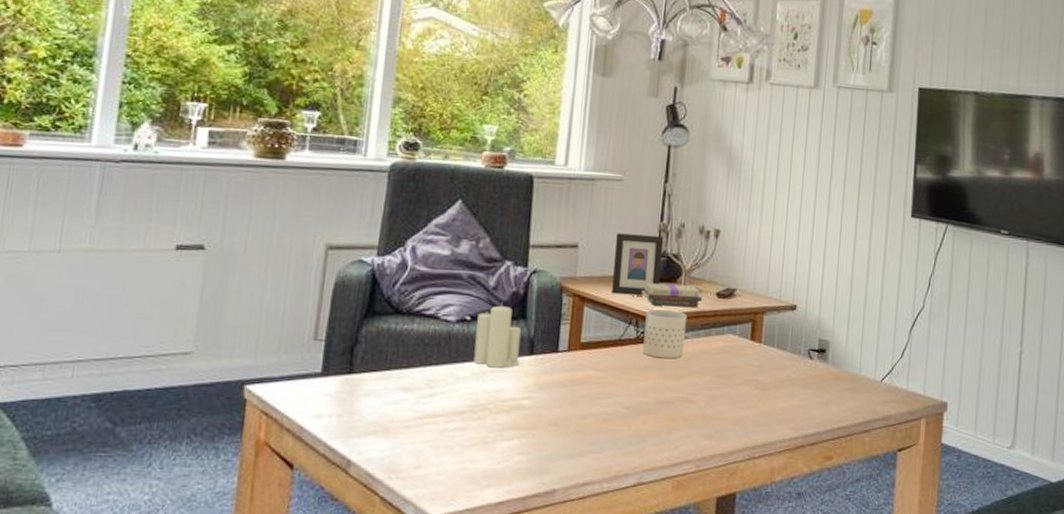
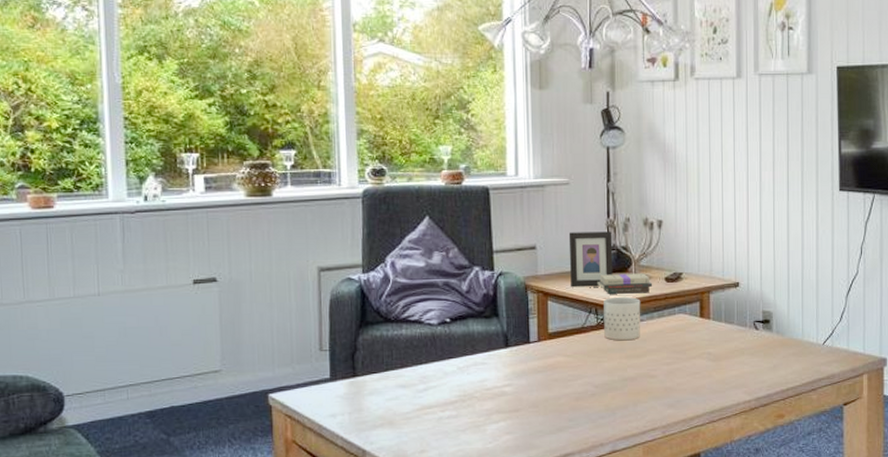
candle: present [473,301,521,368] -> none [456,302,498,362]

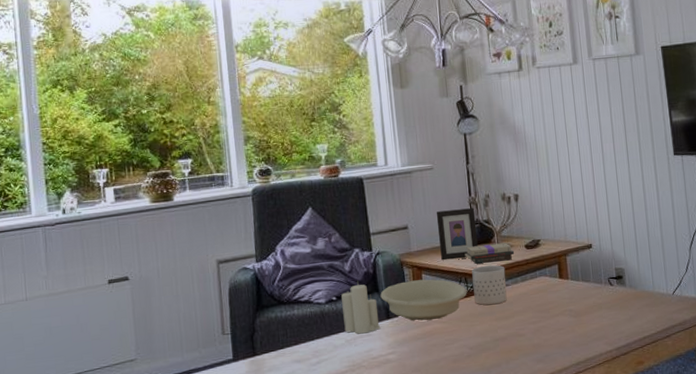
candle: none [456,302,498,362] -> present [341,281,381,334]
decorative bowl: none [500,307,597,353] -> present [380,279,467,322]

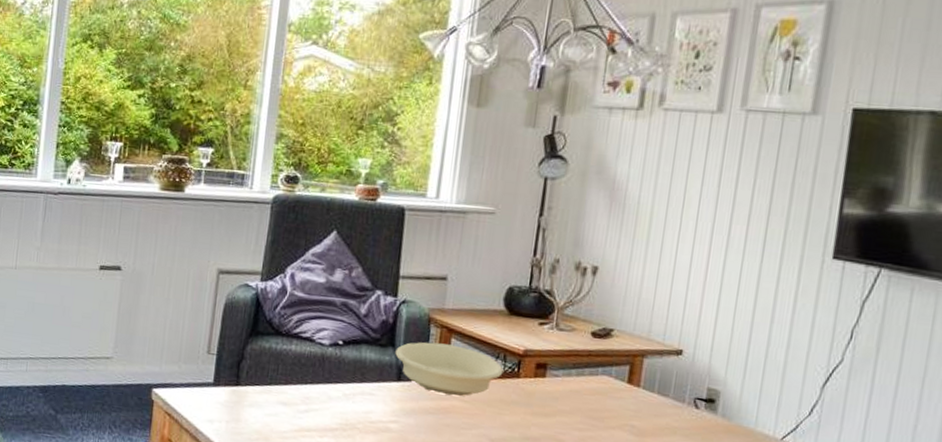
candle: present [341,281,381,334] -> none [344,328,389,392]
picture frame: present [436,208,478,261] -> none [480,267,537,331]
books: present [464,243,515,264] -> none [510,317,576,346]
mug: present [472,265,507,305] -> none [510,345,559,396]

